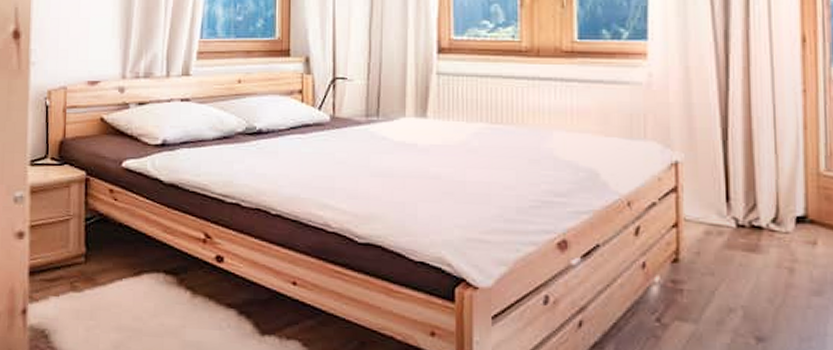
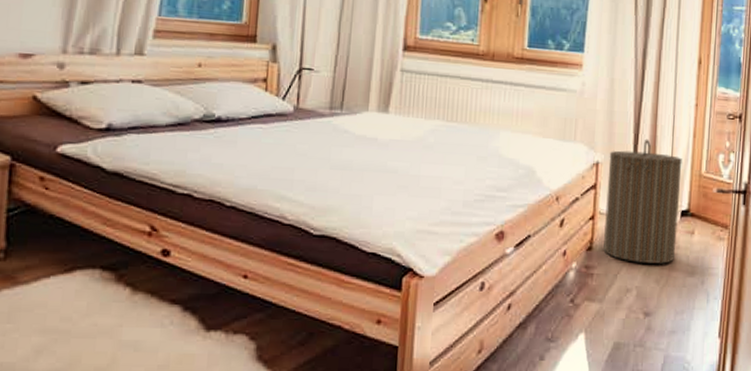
laundry hamper: none [691,133,793,280] -> present [603,138,682,264]

